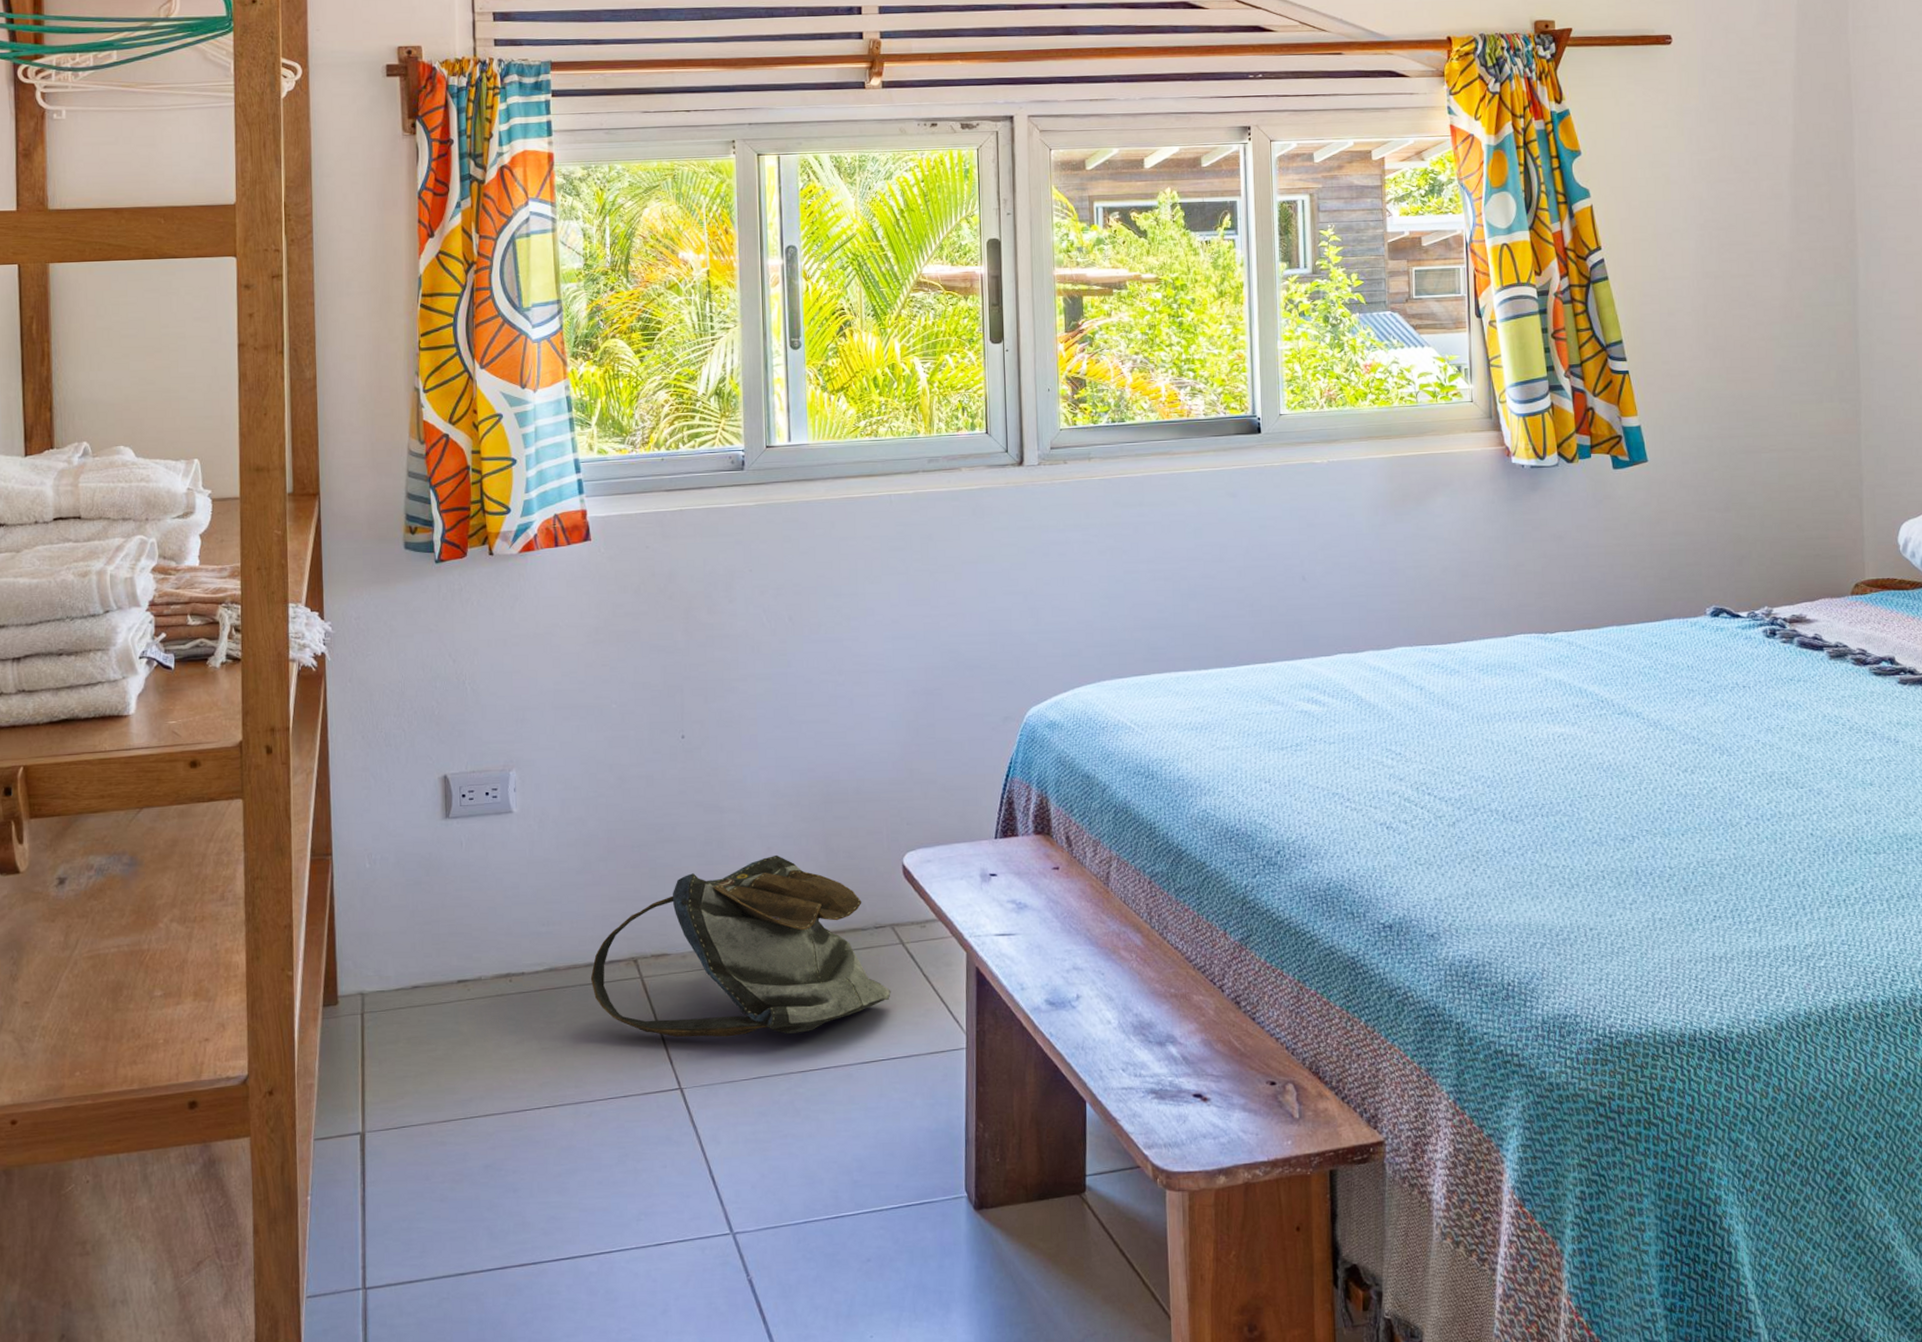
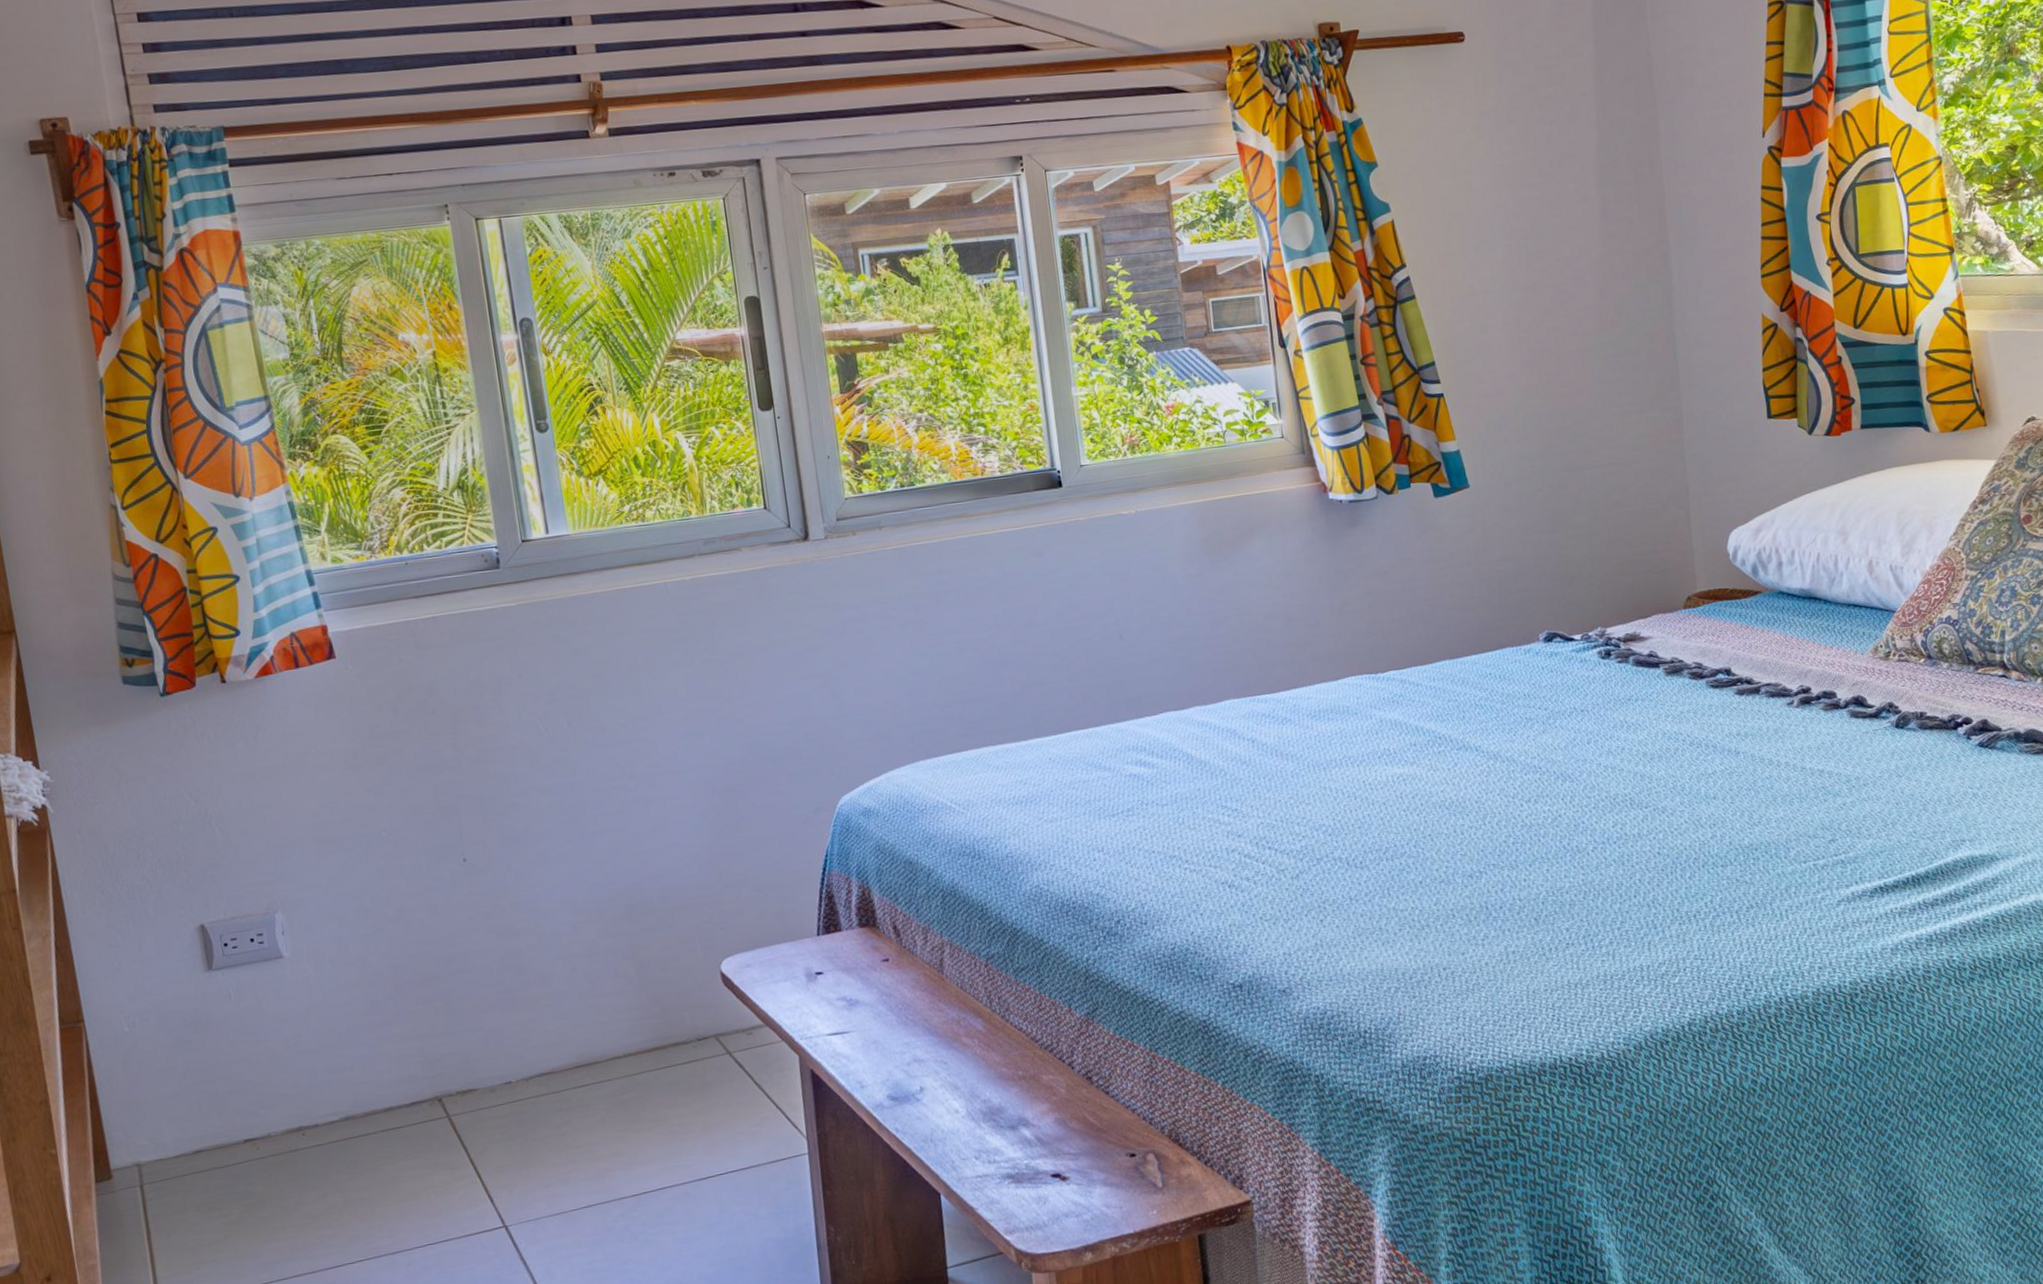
backpack: present [590,854,891,1038] -> none [392,974,722,1174]

